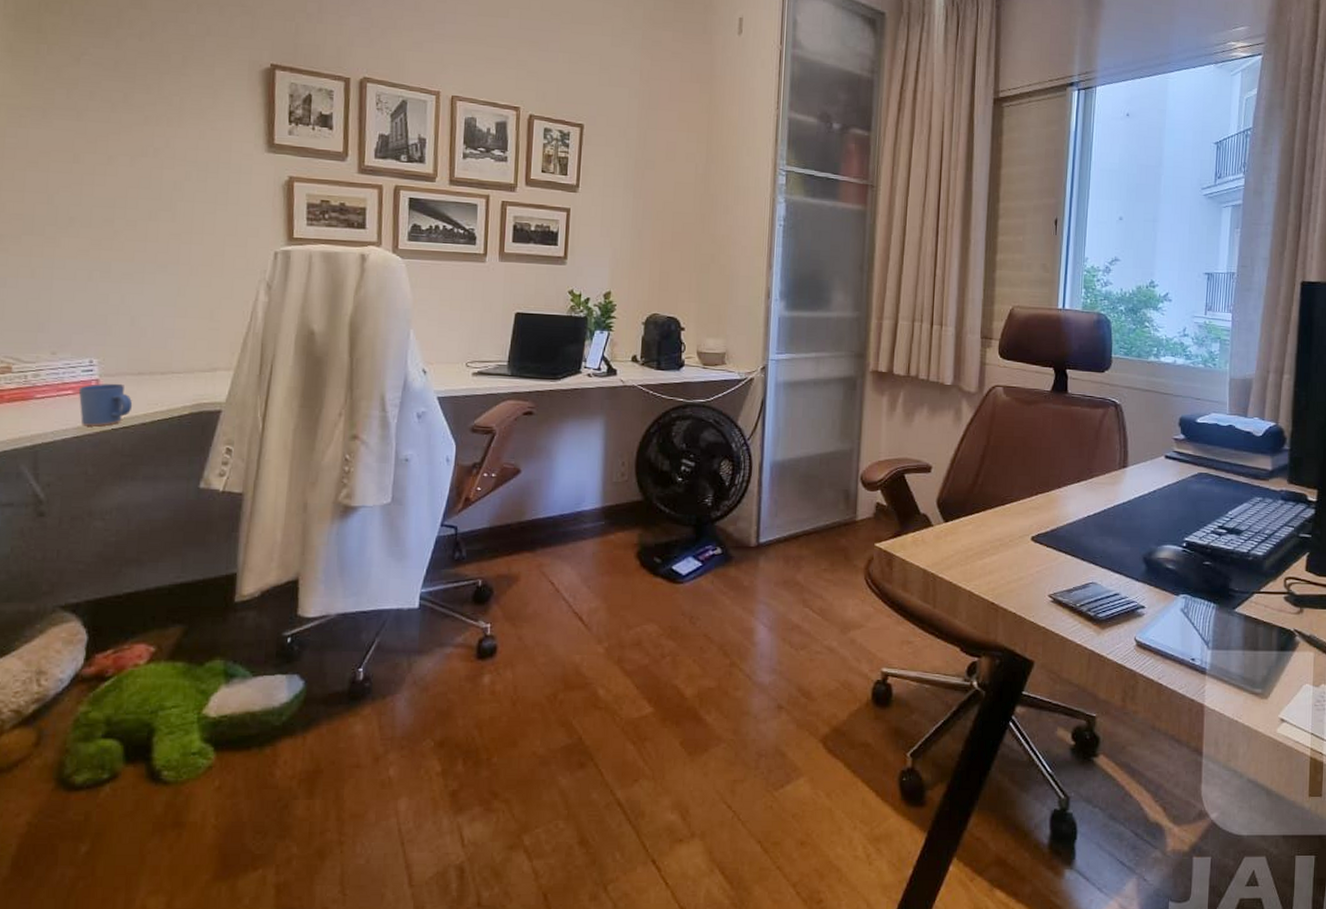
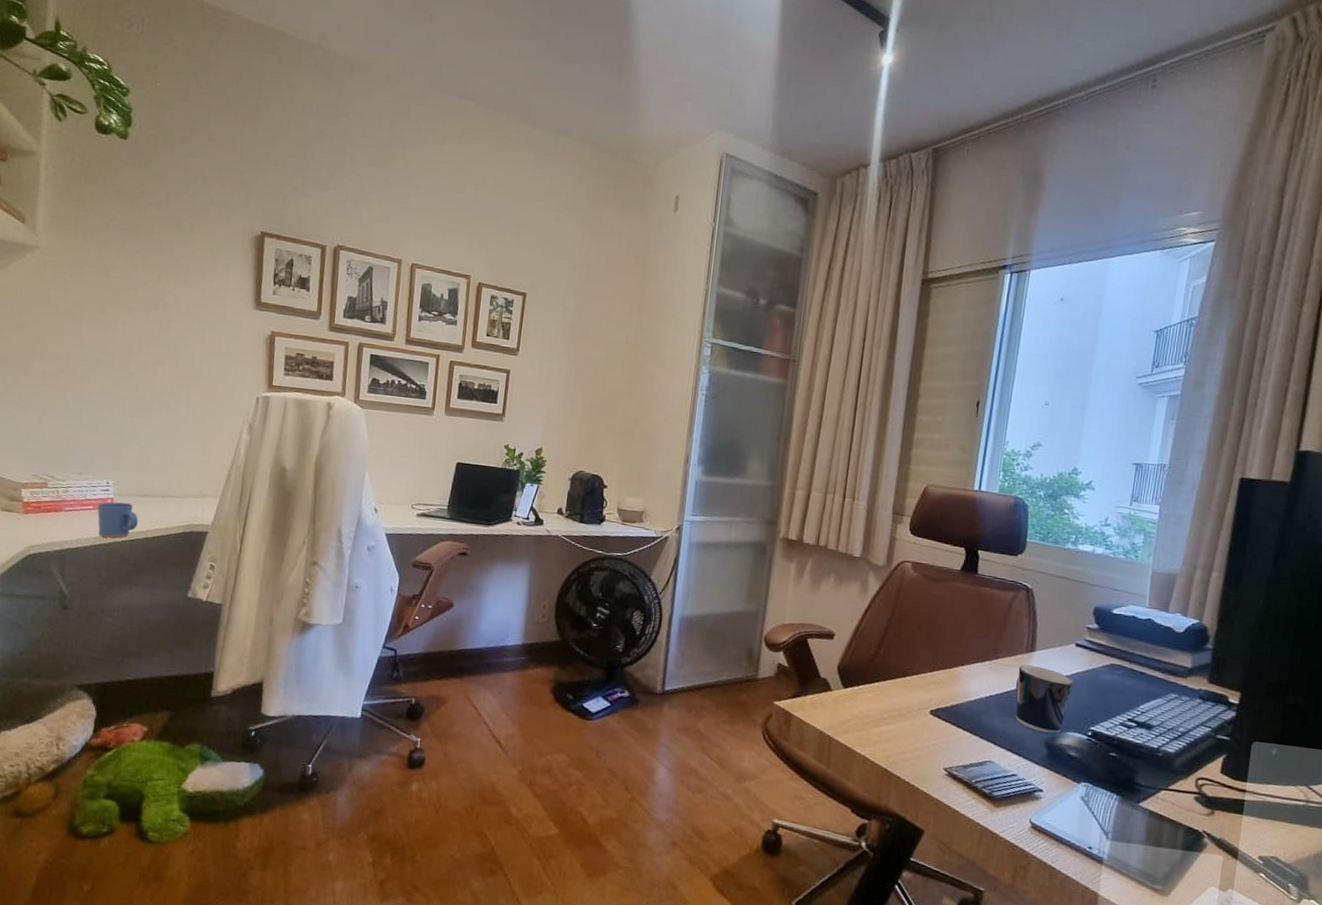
mug: none [1111,482,1166,549] -> present [1015,665,1074,735]

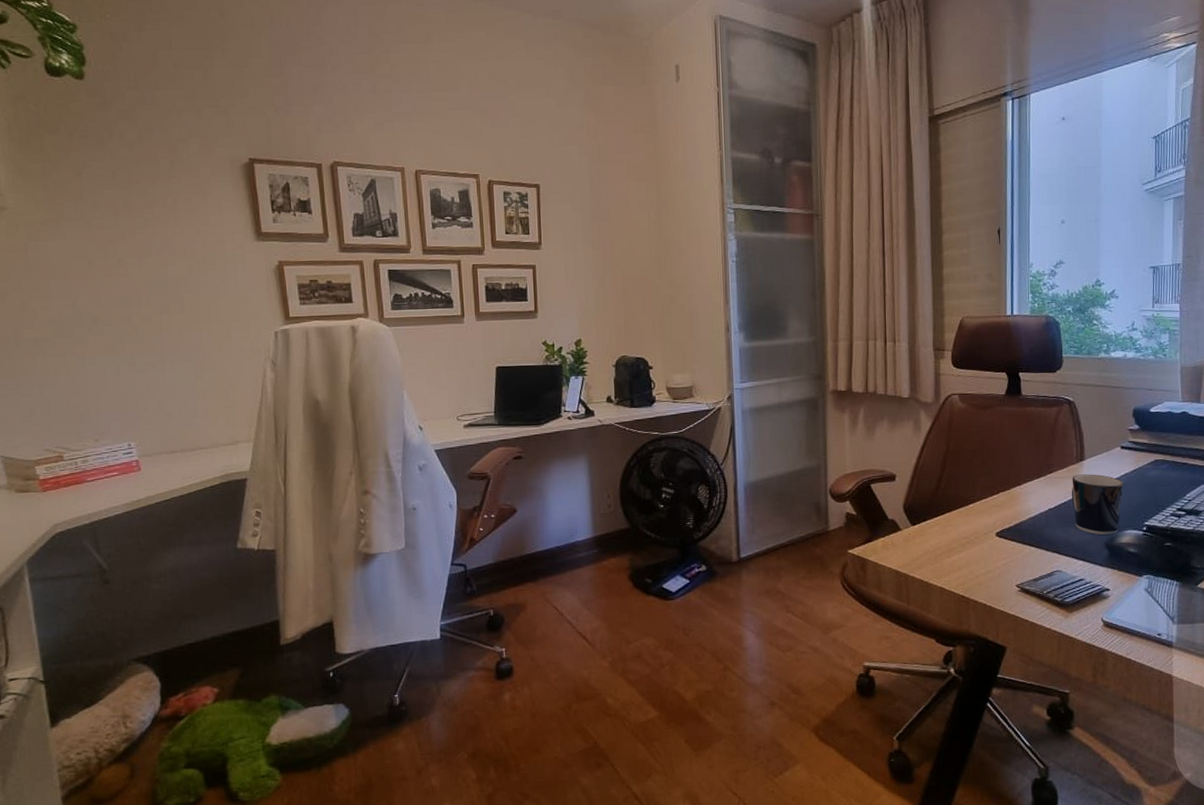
mug: present [97,502,139,538] -> none [122,462,171,502]

